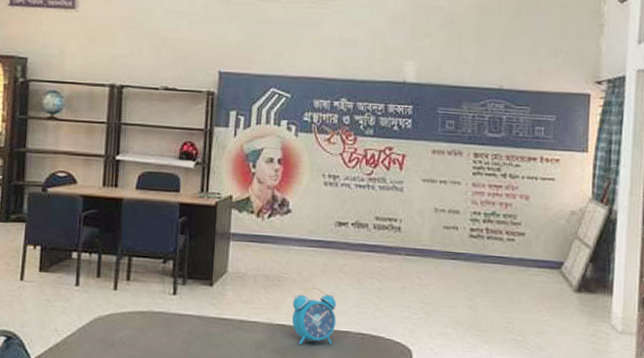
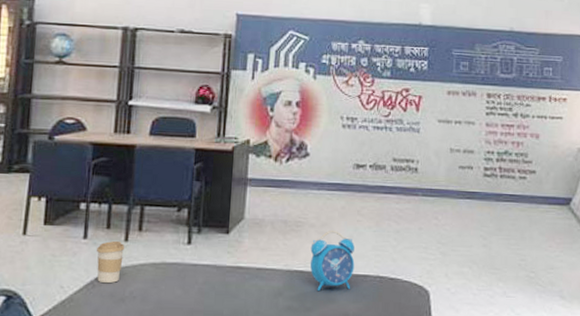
coffee cup: none [88,289,115,329] -> present [97,241,125,283]

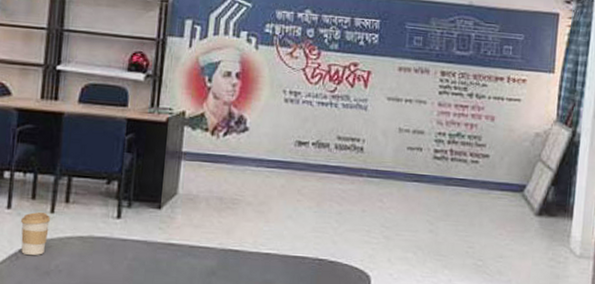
alarm clock: present [310,231,355,290] -> none [246,210,293,271]

